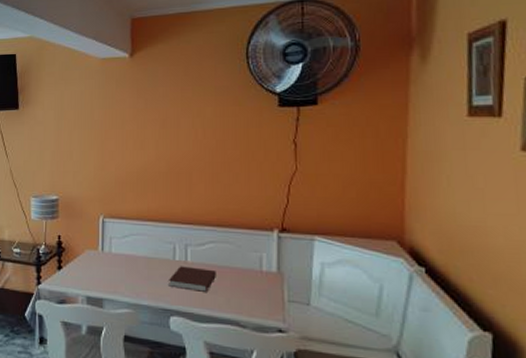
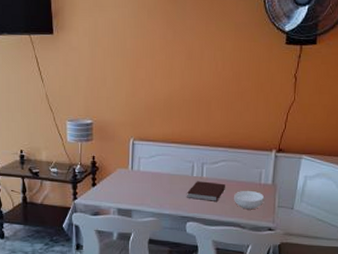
cereal bowl: none [228,279,269,304] -> present [234,191,265,210]

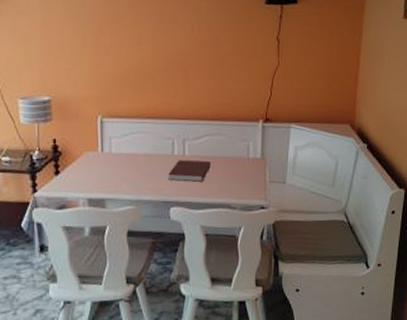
cereal bowl: present [234,191,265,210] -> none [221,167,254,188]

